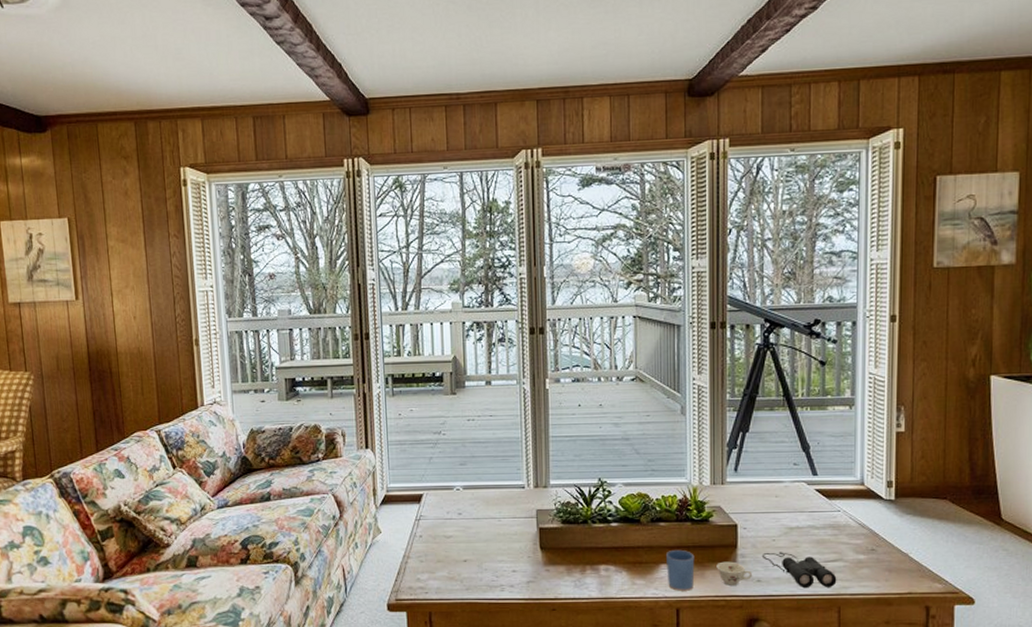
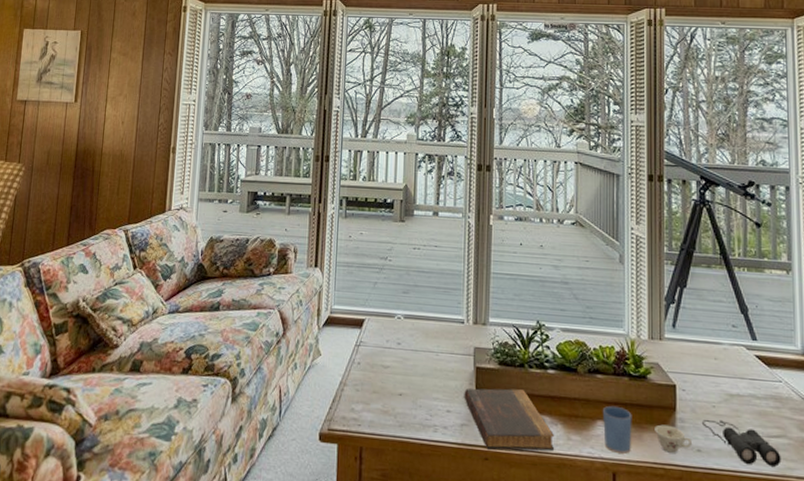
book: none [528,544,619,601] -> present [464,388,554,451]

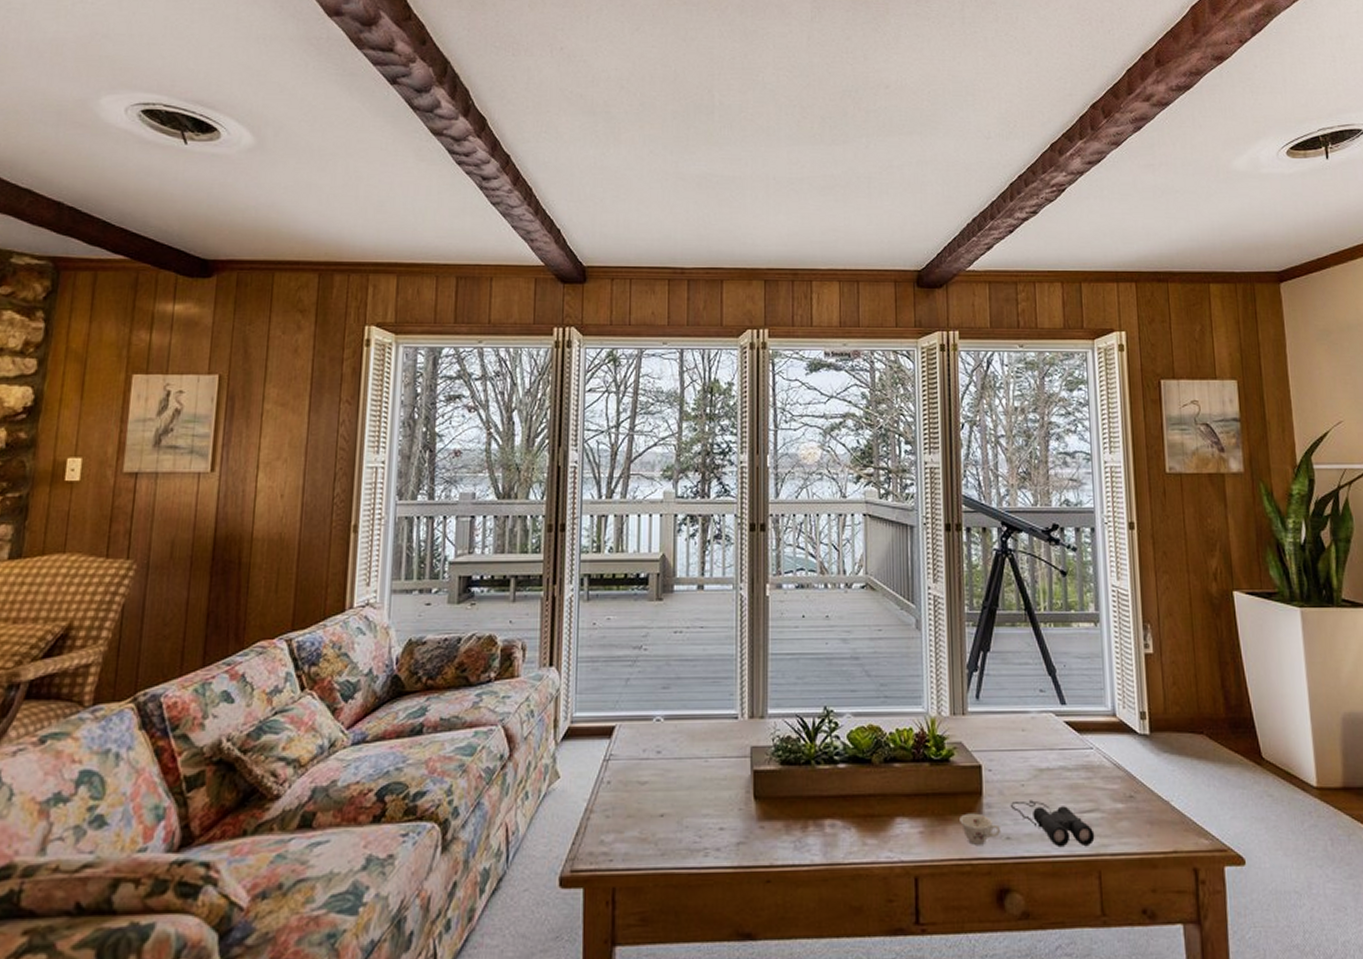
book: present [464,388,554,451] -> none [740,792,847,869]
mug: present [603,405,632,454] -> none [902,798,935,853]

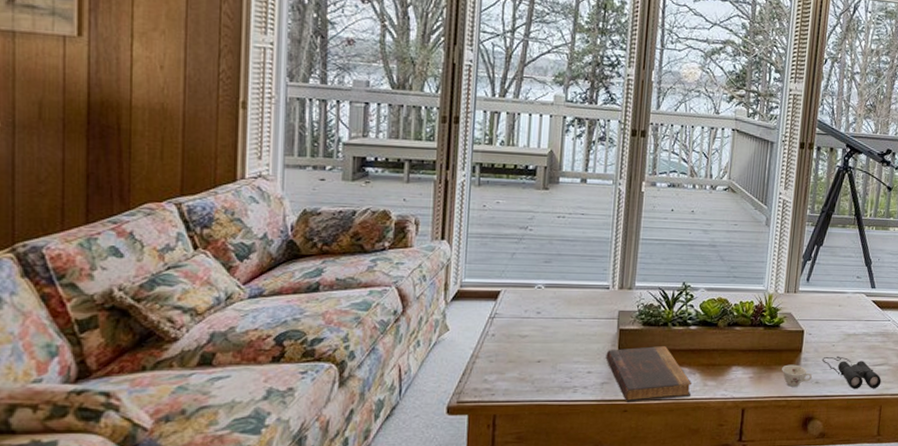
book: none [740,792,847,869] -> present [605,346,692,402]

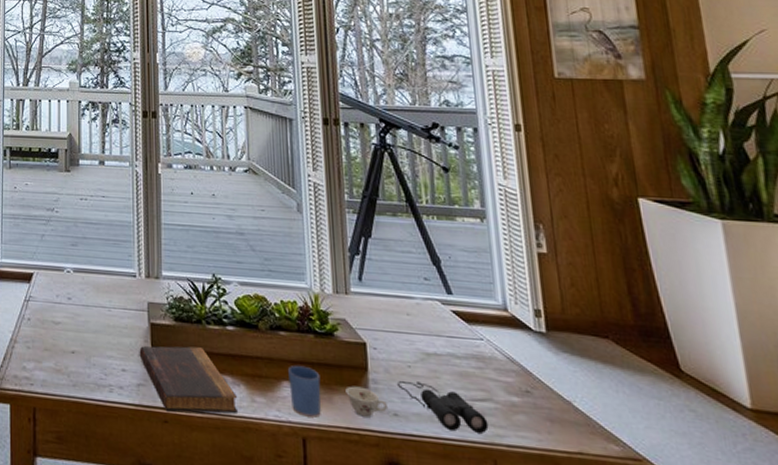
mug: none [737,353,764,392] -> present [288,365,321,418]

